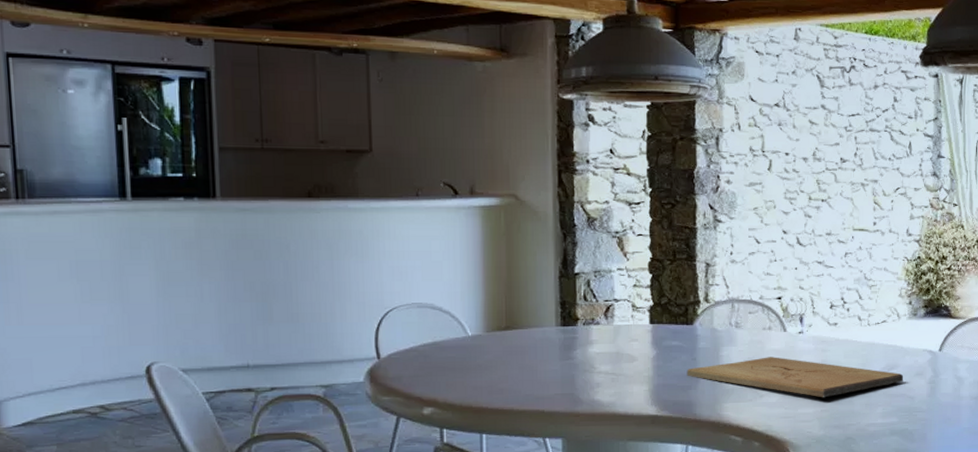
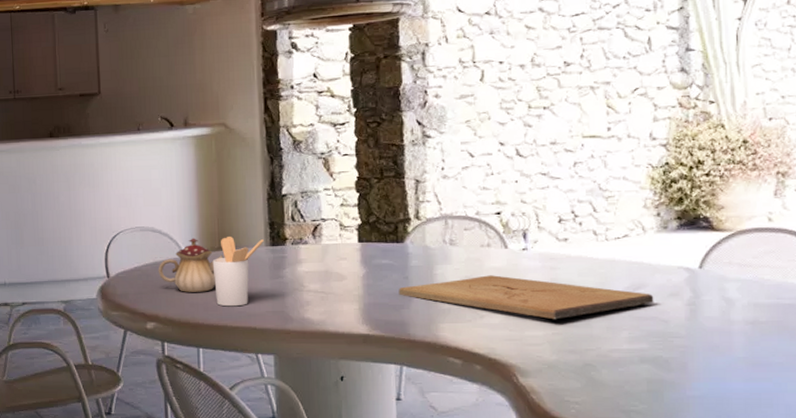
teapot: none [437,316,511,375] -> present [158,238,224,292]
utensil holder: none [498,316,554,390] -> present [212,237,264,307]

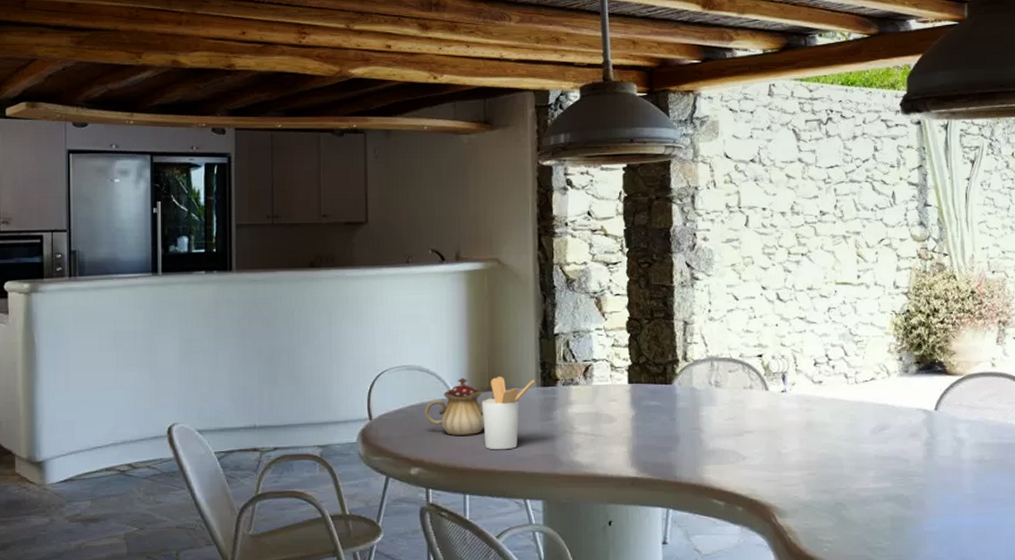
cutting board: present [398,275,654,320] -> none [666,417,897,461]

